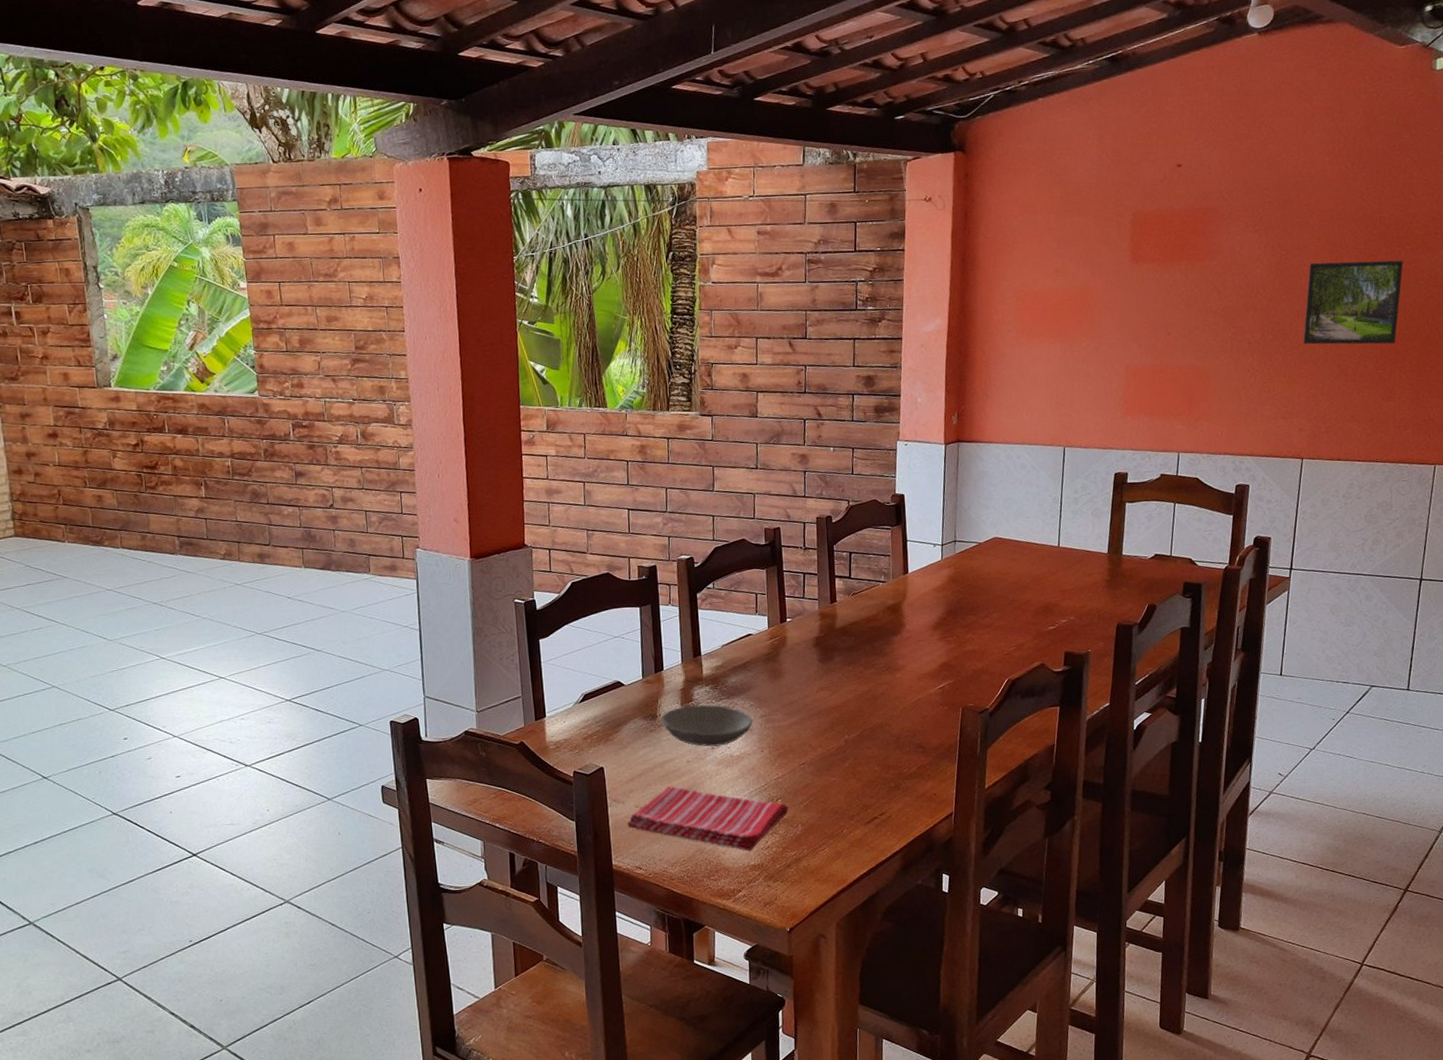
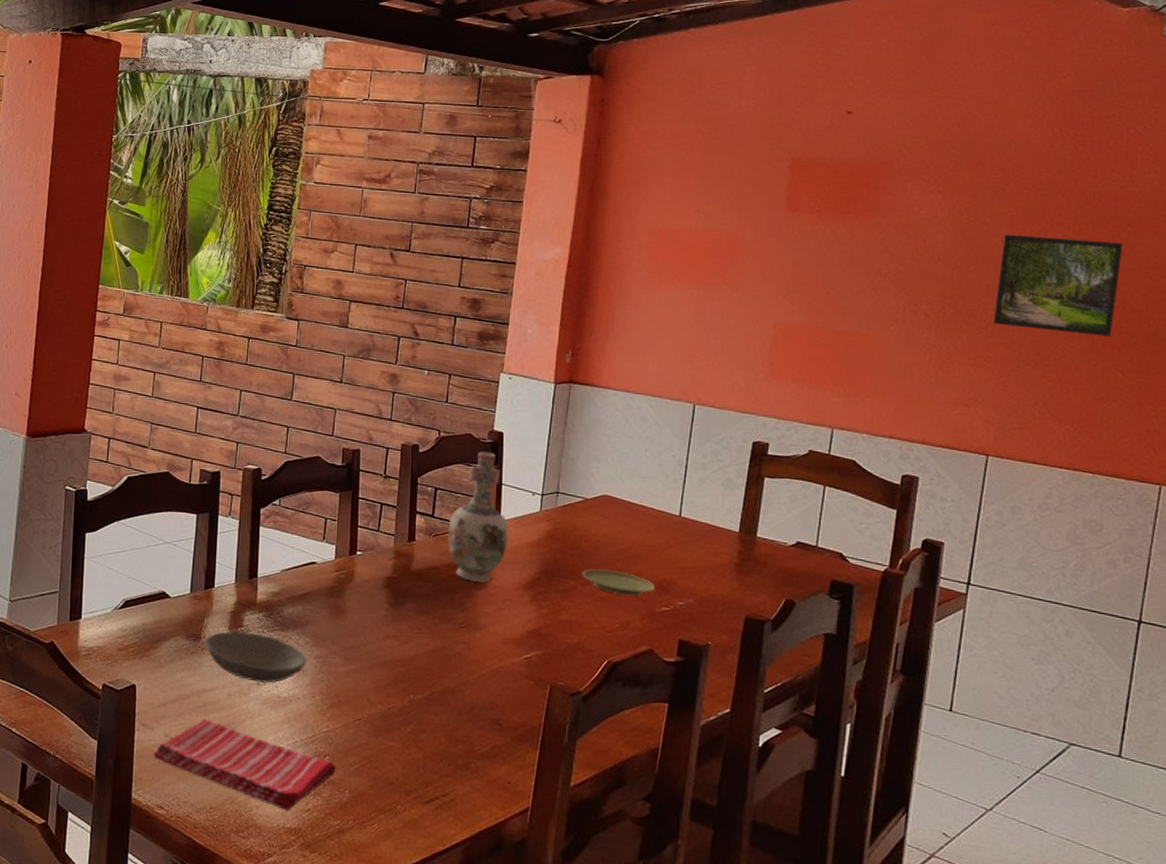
vase: none [864,513,917,630] -> present [448,451,509,582]
plate: none [981,601,1042,622] -> present [582,568,655,596]

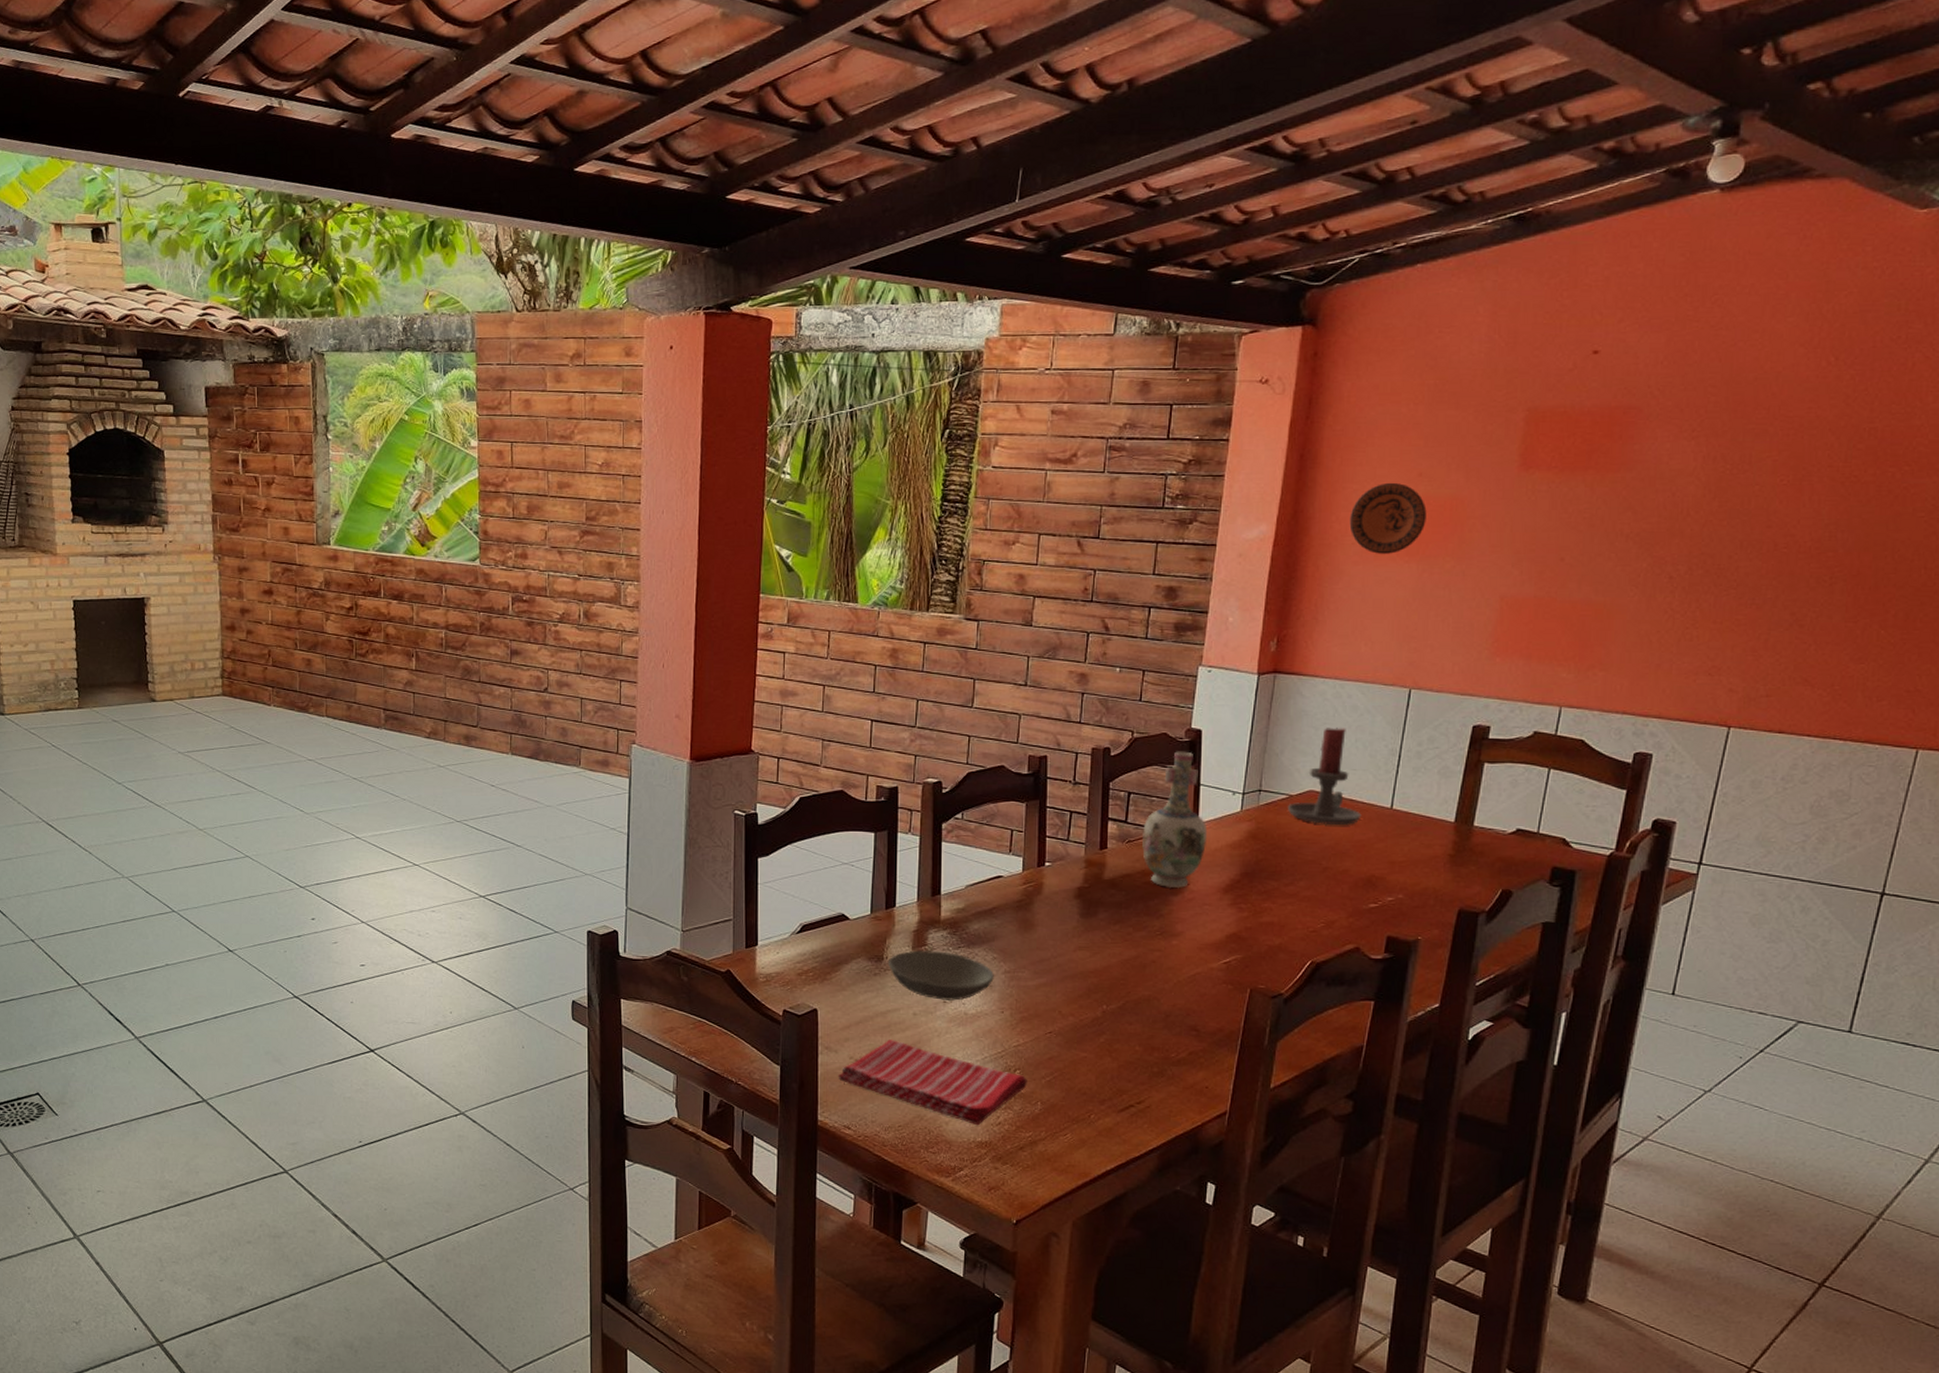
plate: present [582,568,655,596] -> none [1285,867,1363,894]
candle holder: none [584,436,653,530] -> present [1288,728,1362,825]
decorative plate: none [636,216,705,280] -> present [1349,482,1427,554]
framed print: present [993,234,1123,336] -> none [1745,481,1898,590]

